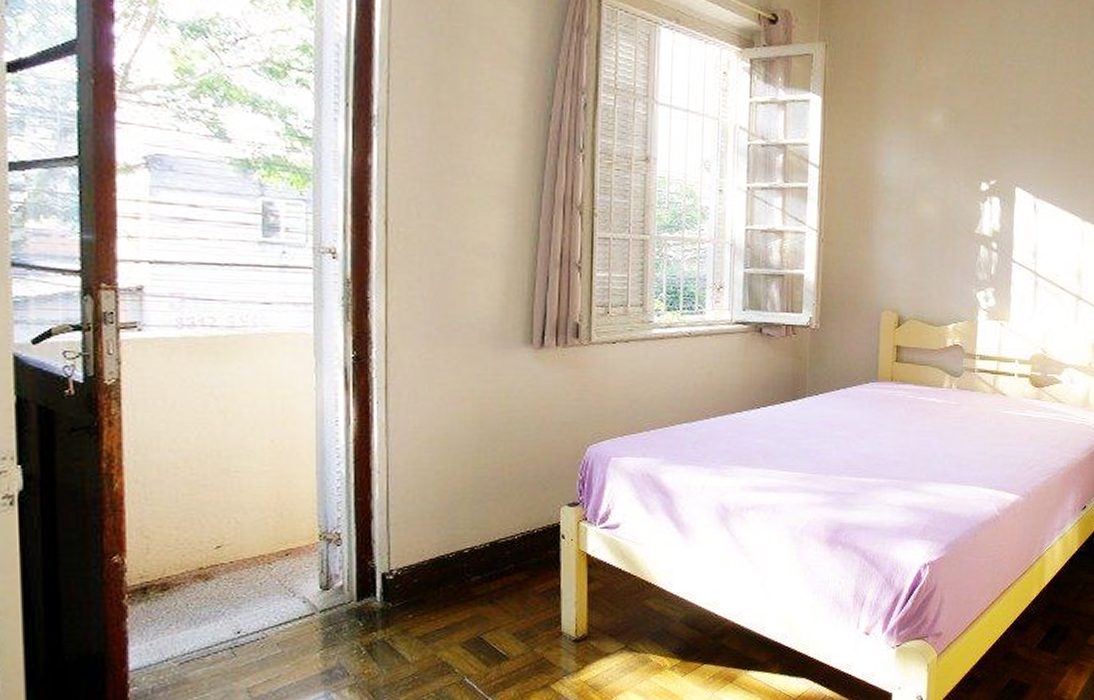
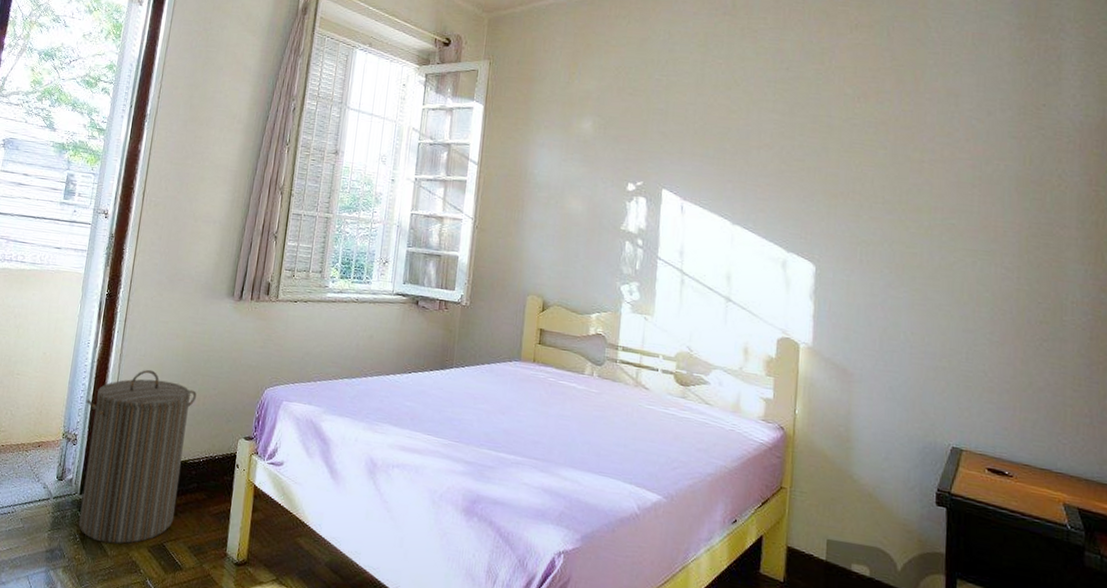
laundry hamper: none [345,443,499,650] -> present [78,369,197,544]

